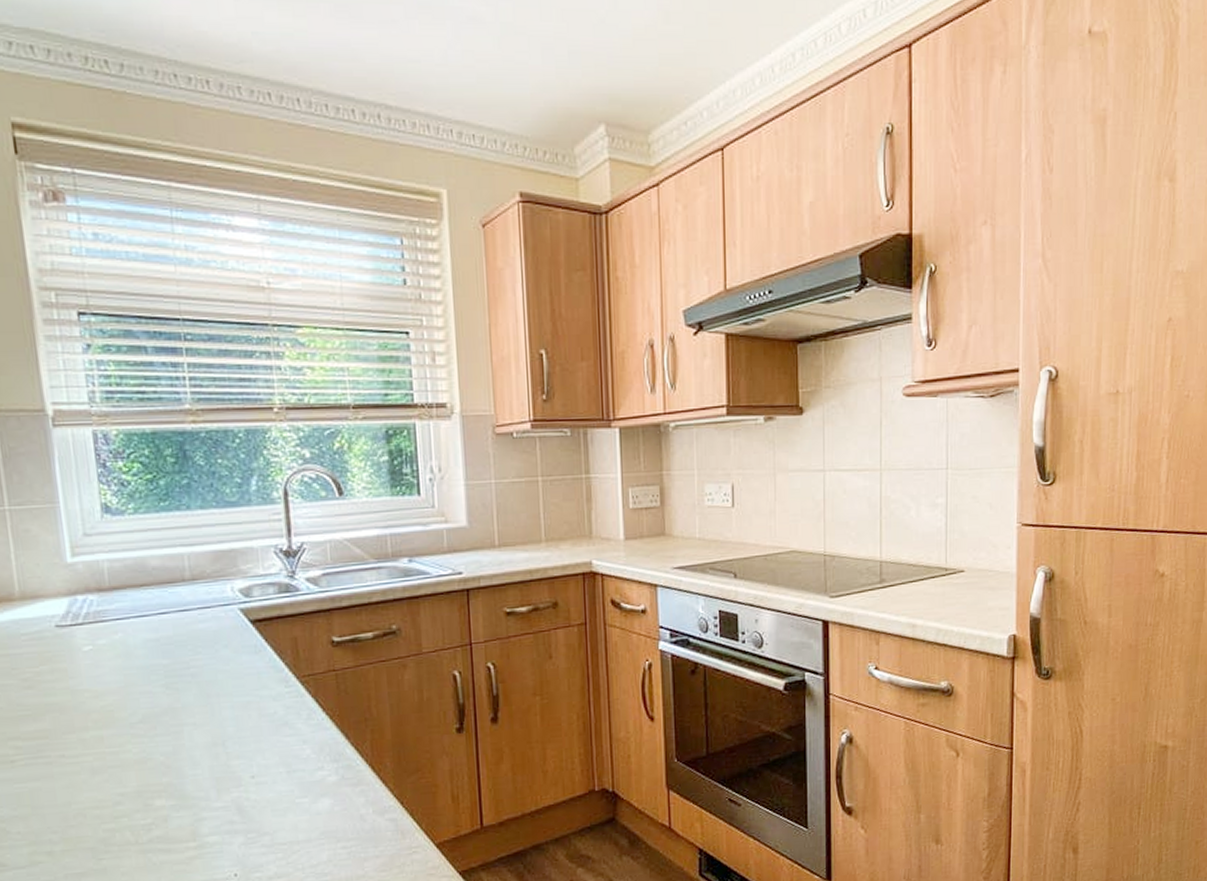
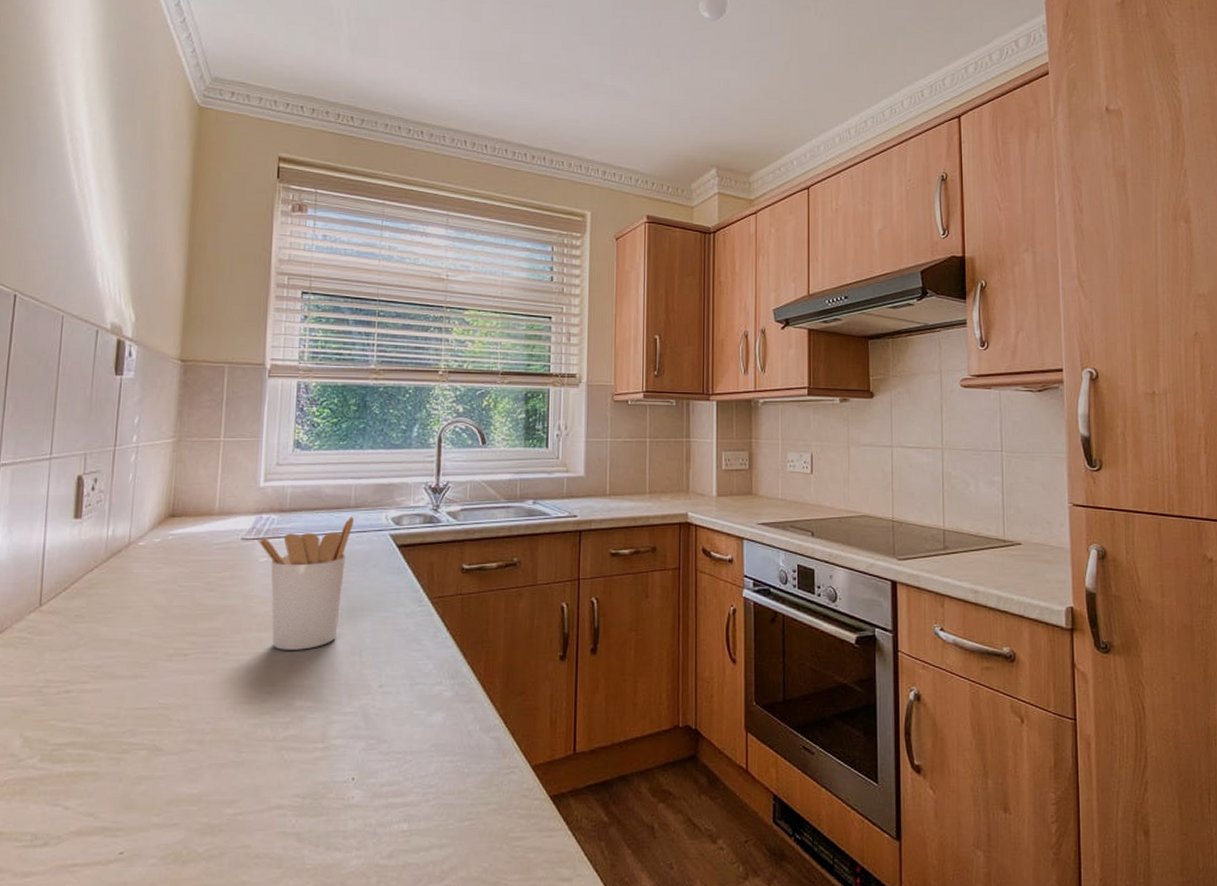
utensil holder: none [75,590,193,748] -> present [257,516,354,650]

